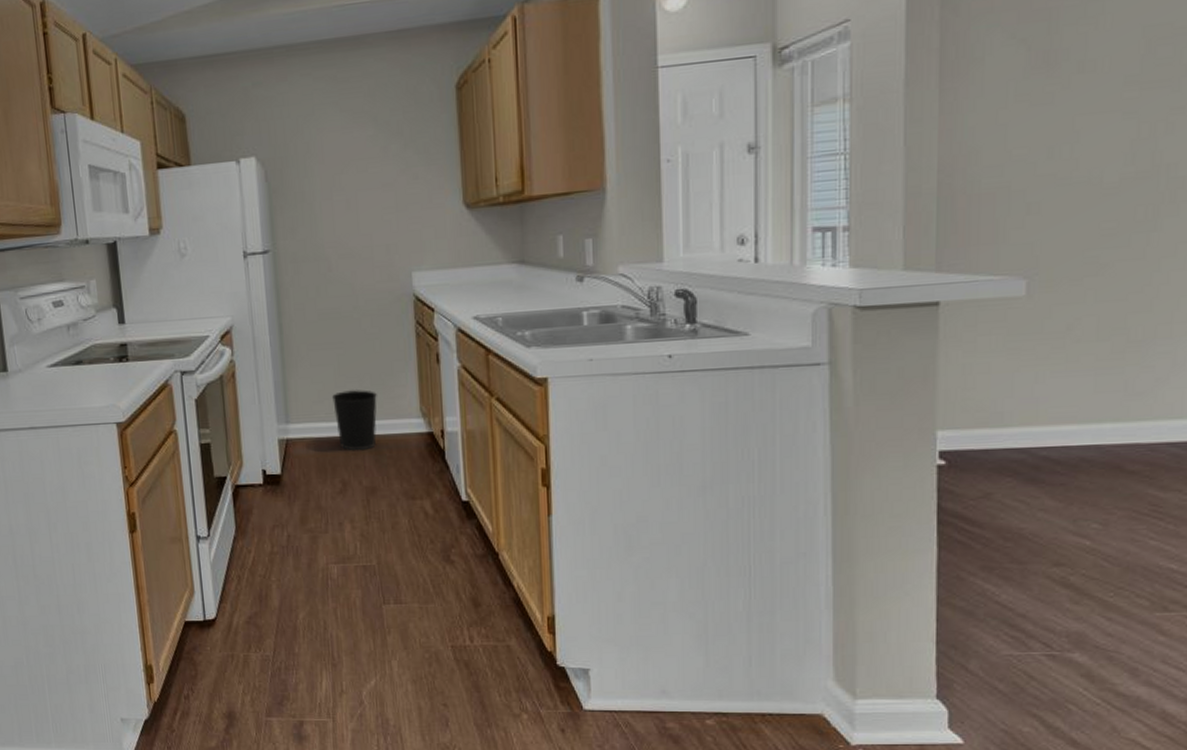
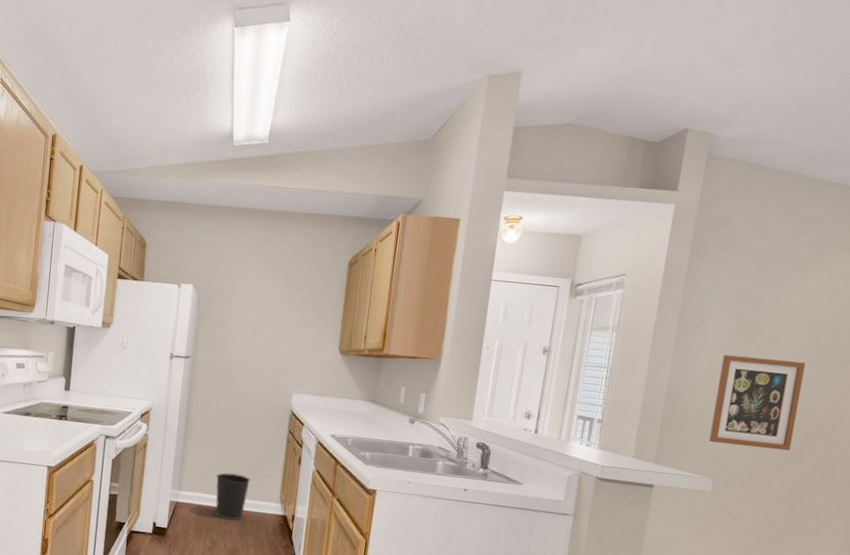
wall art: none [1012,89,1143,228] -> present [709,355,806,451]

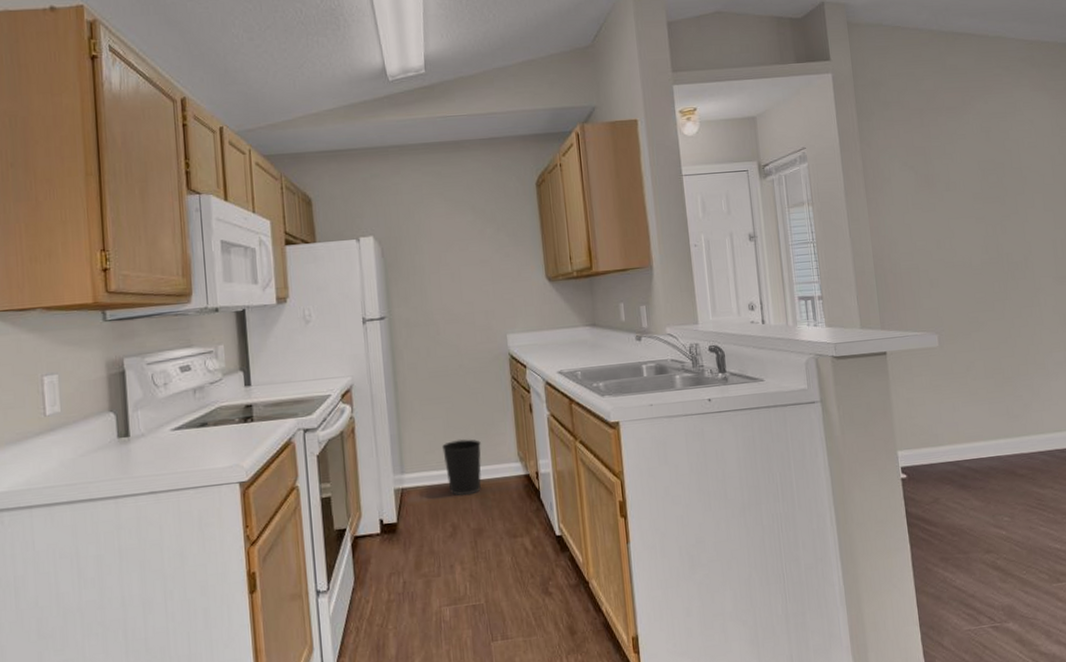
wall art: present [709,355,806,451] -> none [912,203,996,298]

